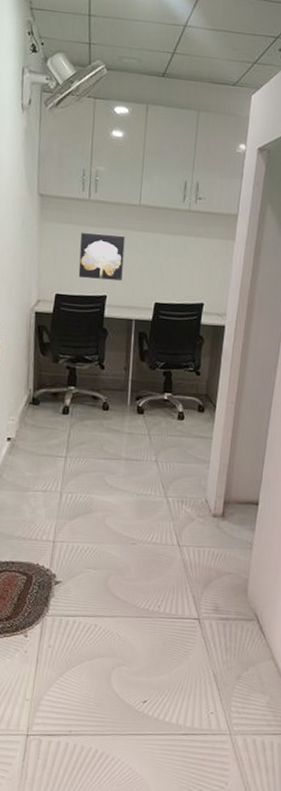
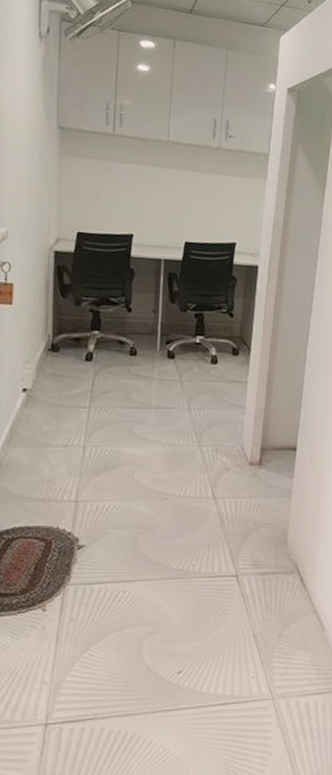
wall art: present [78,232,125,281] -> none [102,167,153,219]

